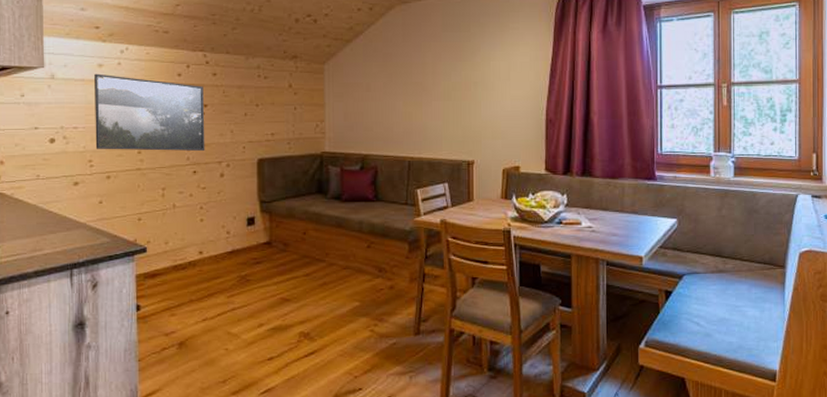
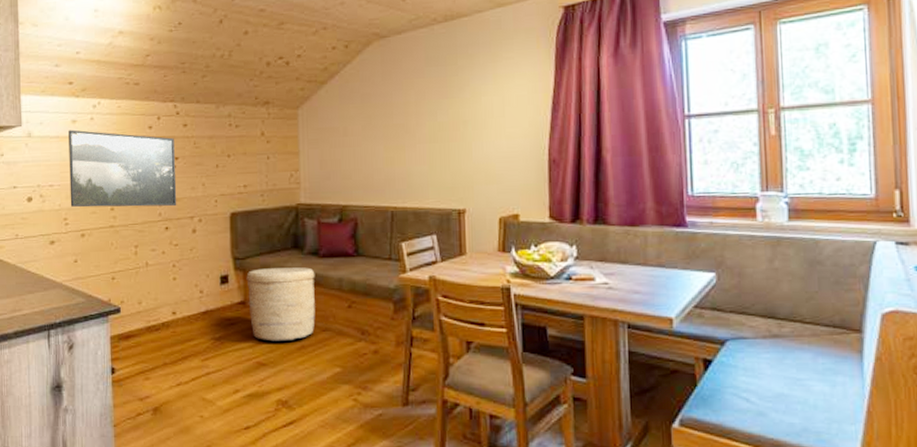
basket: none [272,211,338,279] -> present [246,267,315,342]

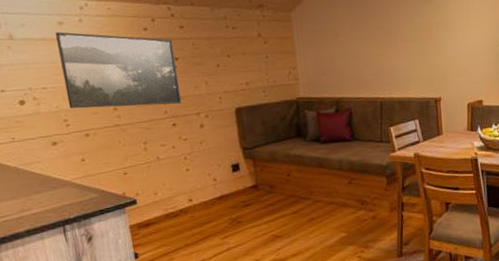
basket: present [246,267,315,342] -> none [256,152,321,217]

